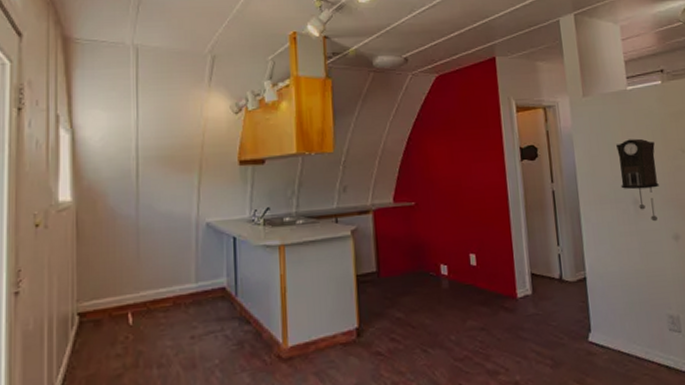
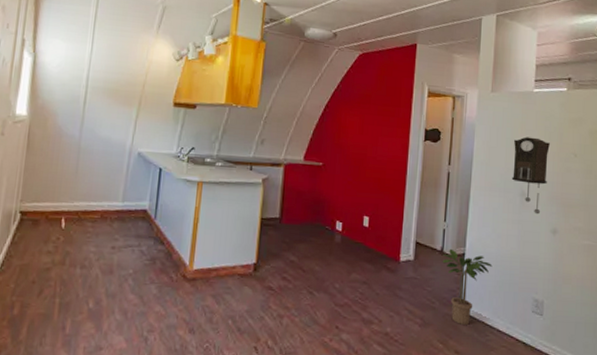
potted plant: none [562,274,618,358] -> present [442,248,493,325]

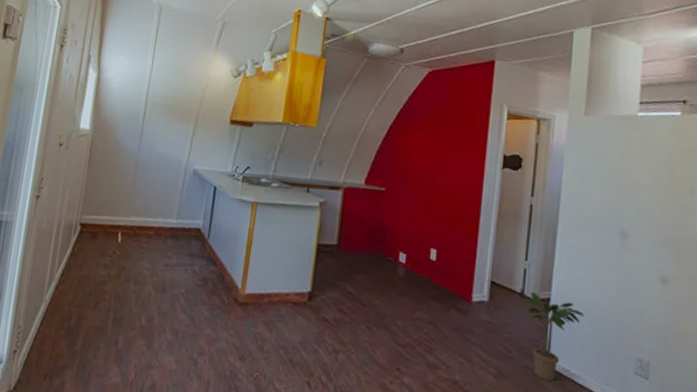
pendulum clock: present [511,137,550,215] -> none [609,167,659,259]

